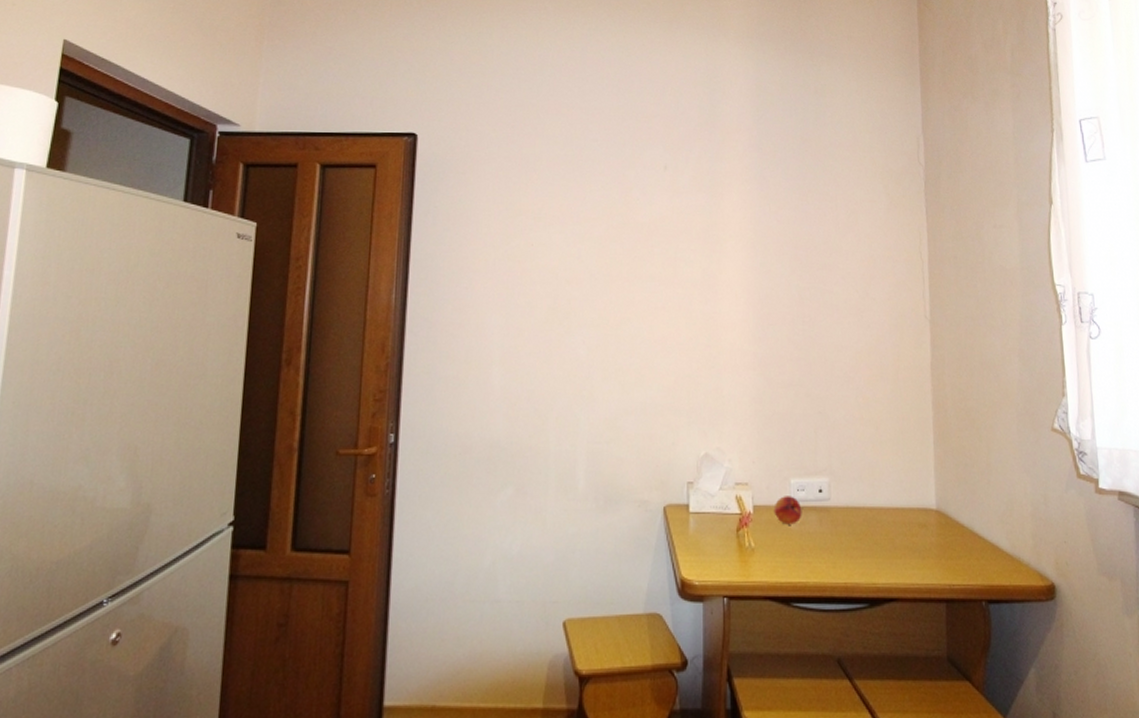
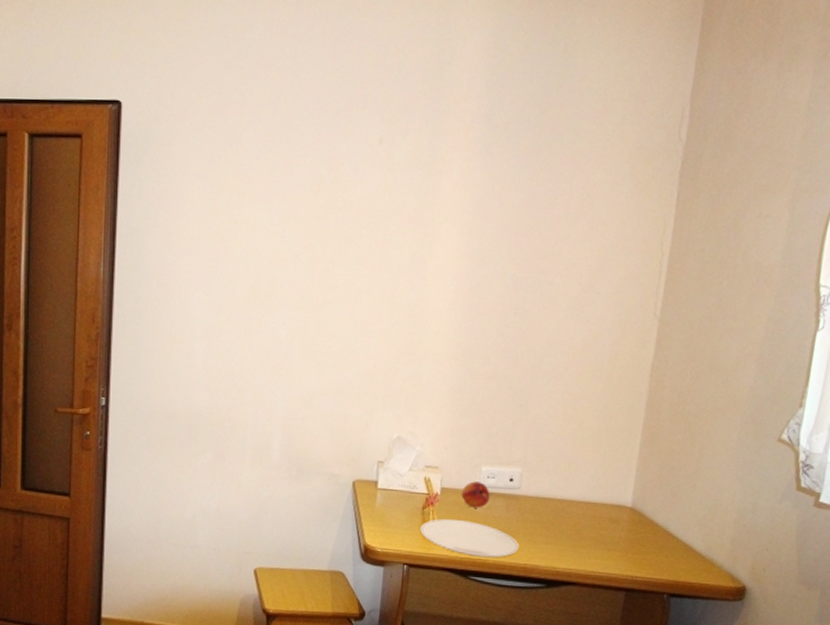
plate: none [737,539,837,580] -> present [420,519,519,558]

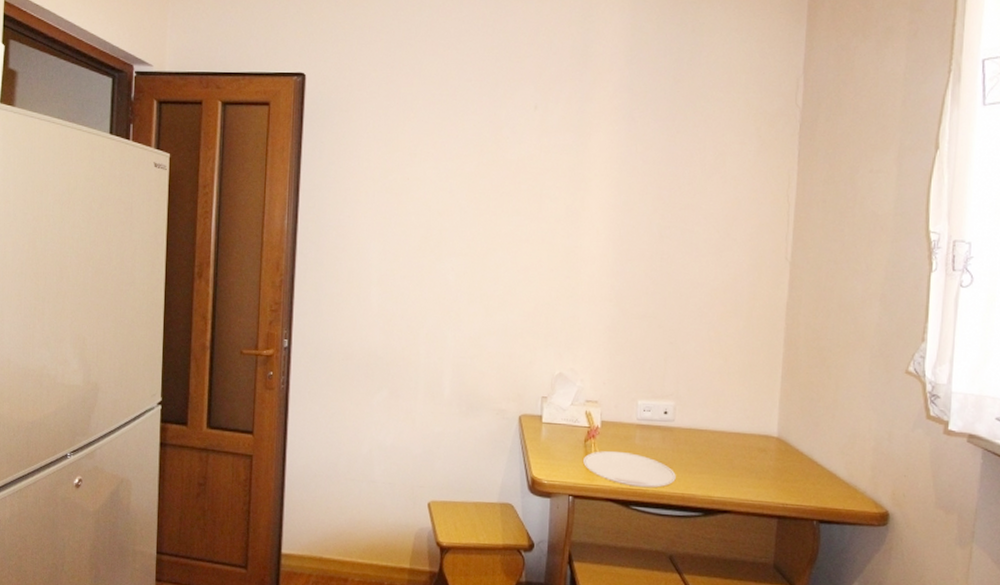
fruit: present [461,481,490,508] -> none [620,414,647,440]

